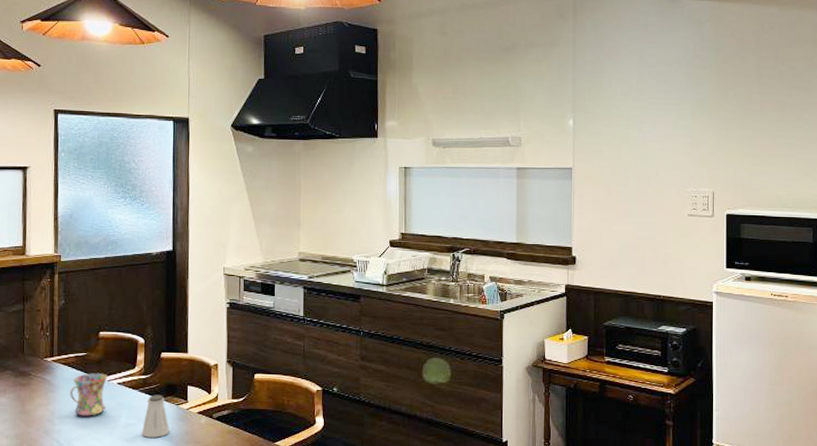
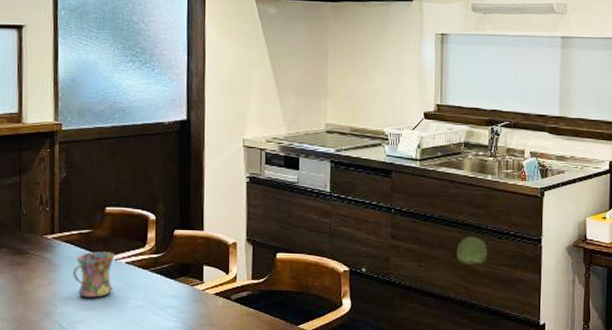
saltshaker: present [141,394,170,438] -> none [152,275,184,320]

